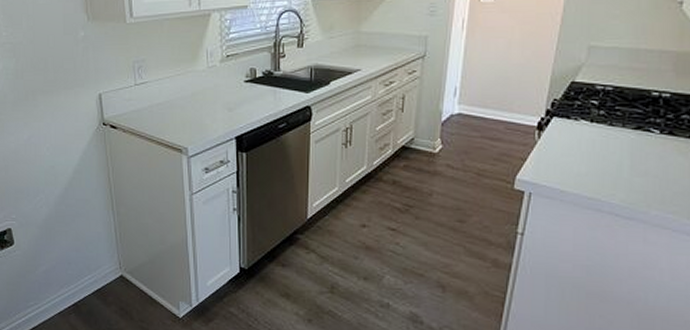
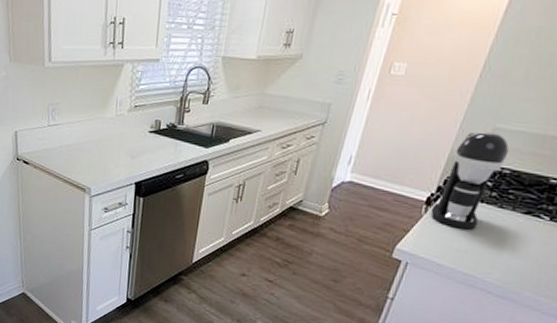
coffee maker: none [544,50,608,151] -> present [430,131,510,230]

